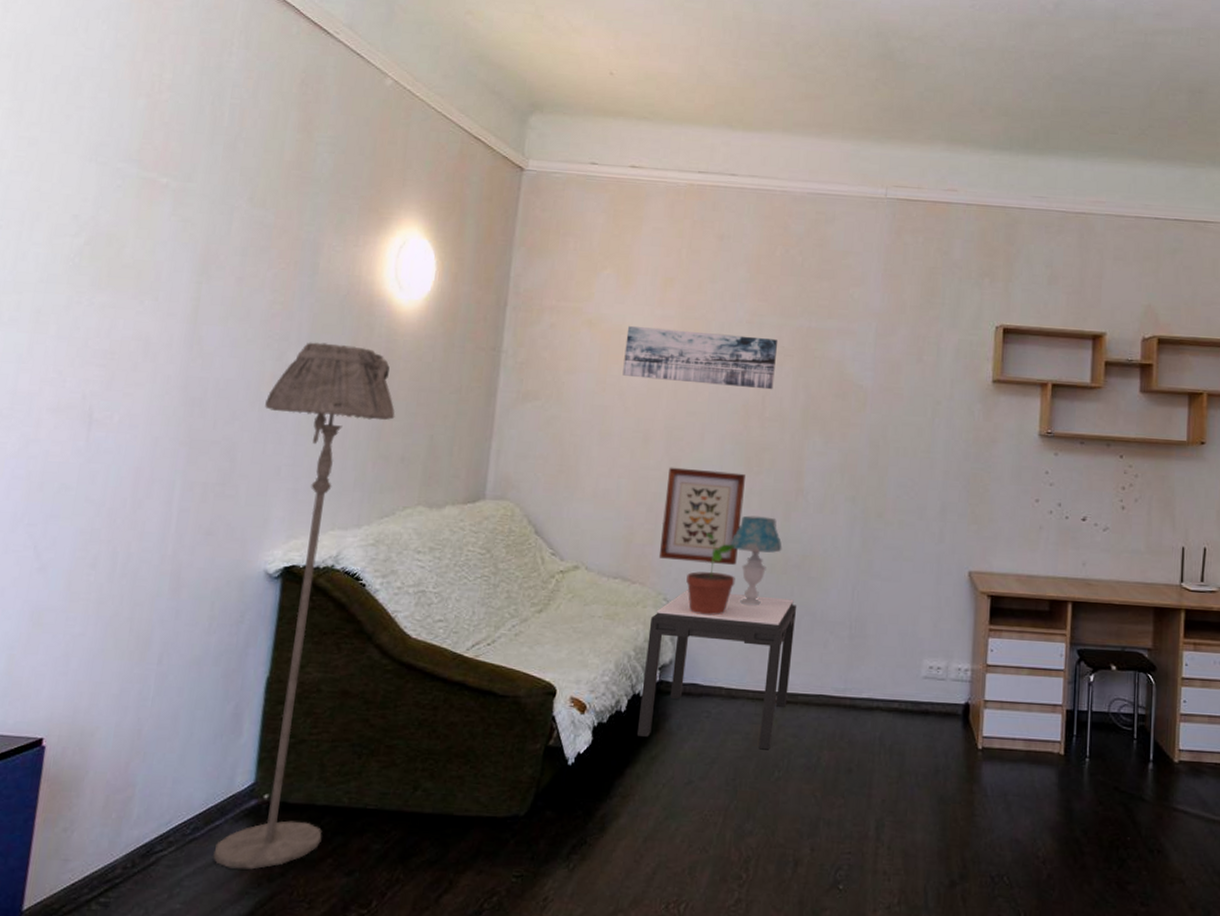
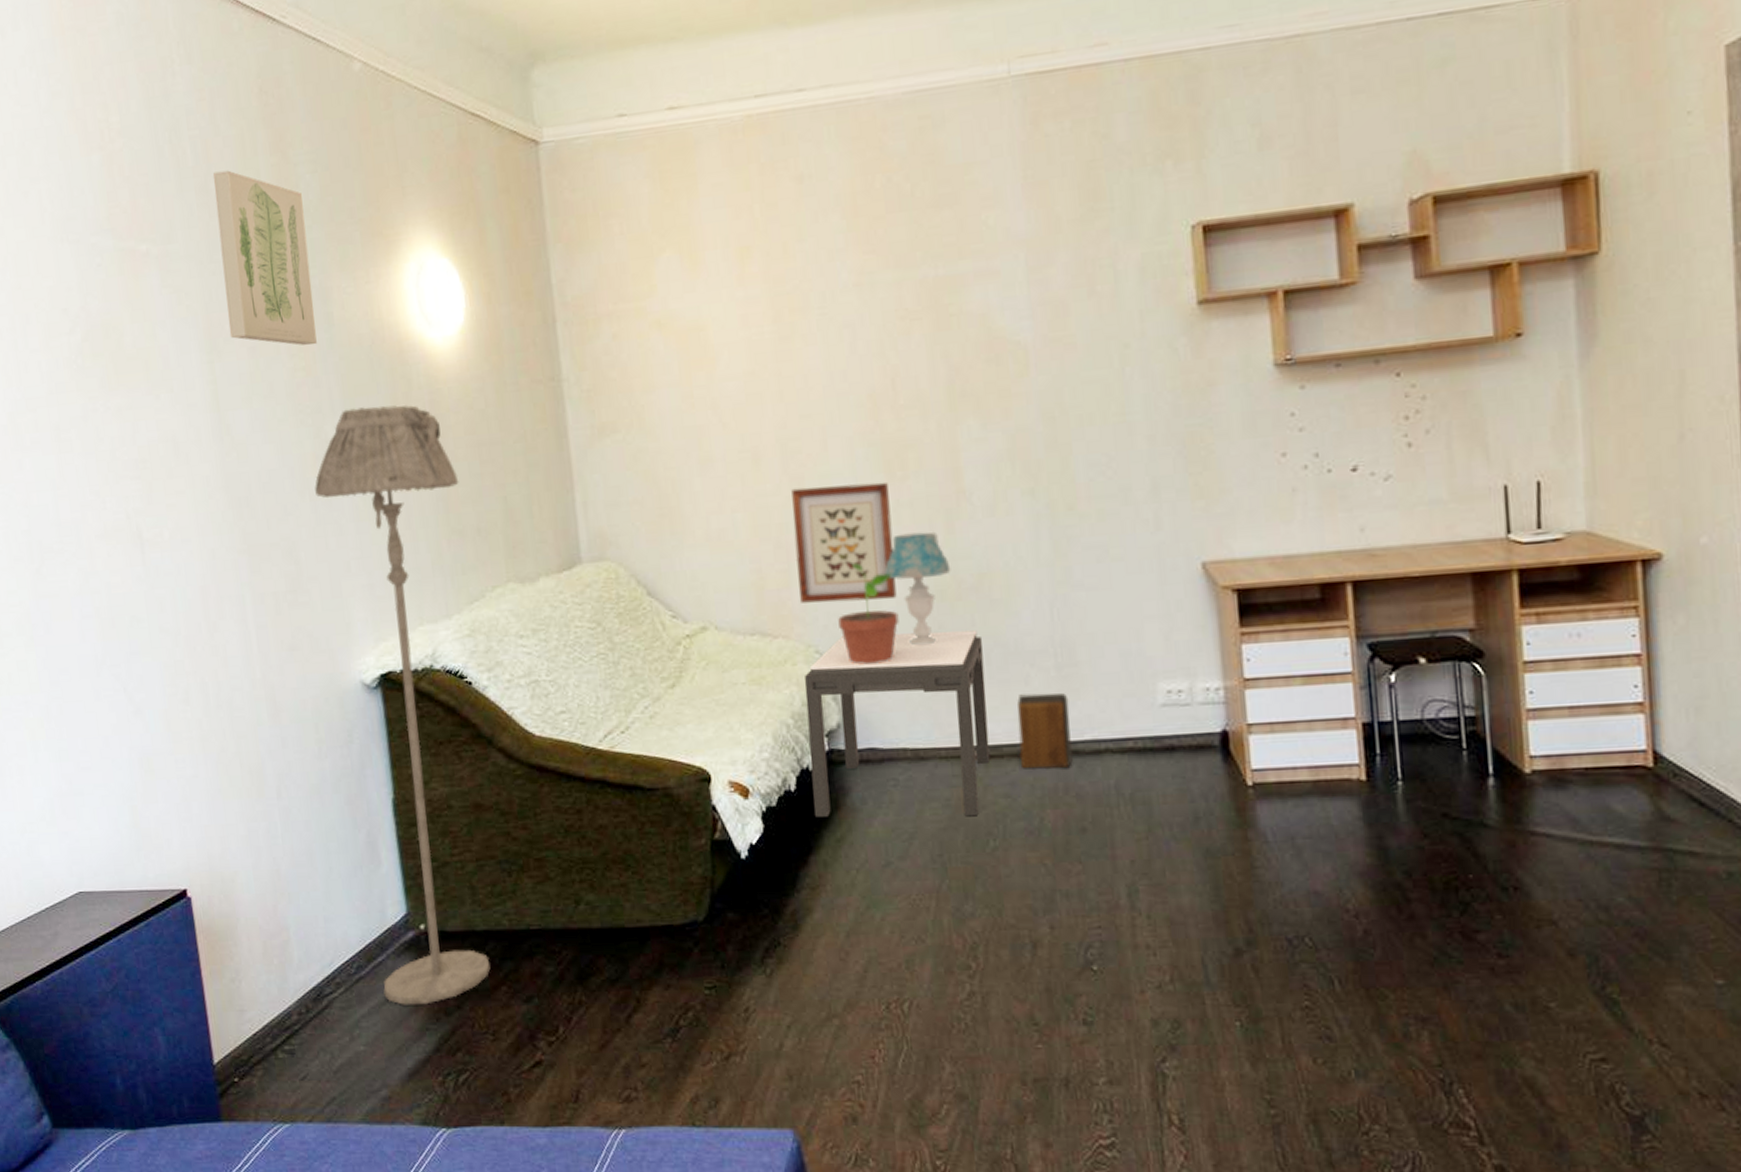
wall art: none [222,135,317,286] -> present [213,170,317,346]
wall art: present [622,325,778,390] -> none [705,301,903,384]
speaker: none [808,655,855,718] -> present [1017,693,1073,769]

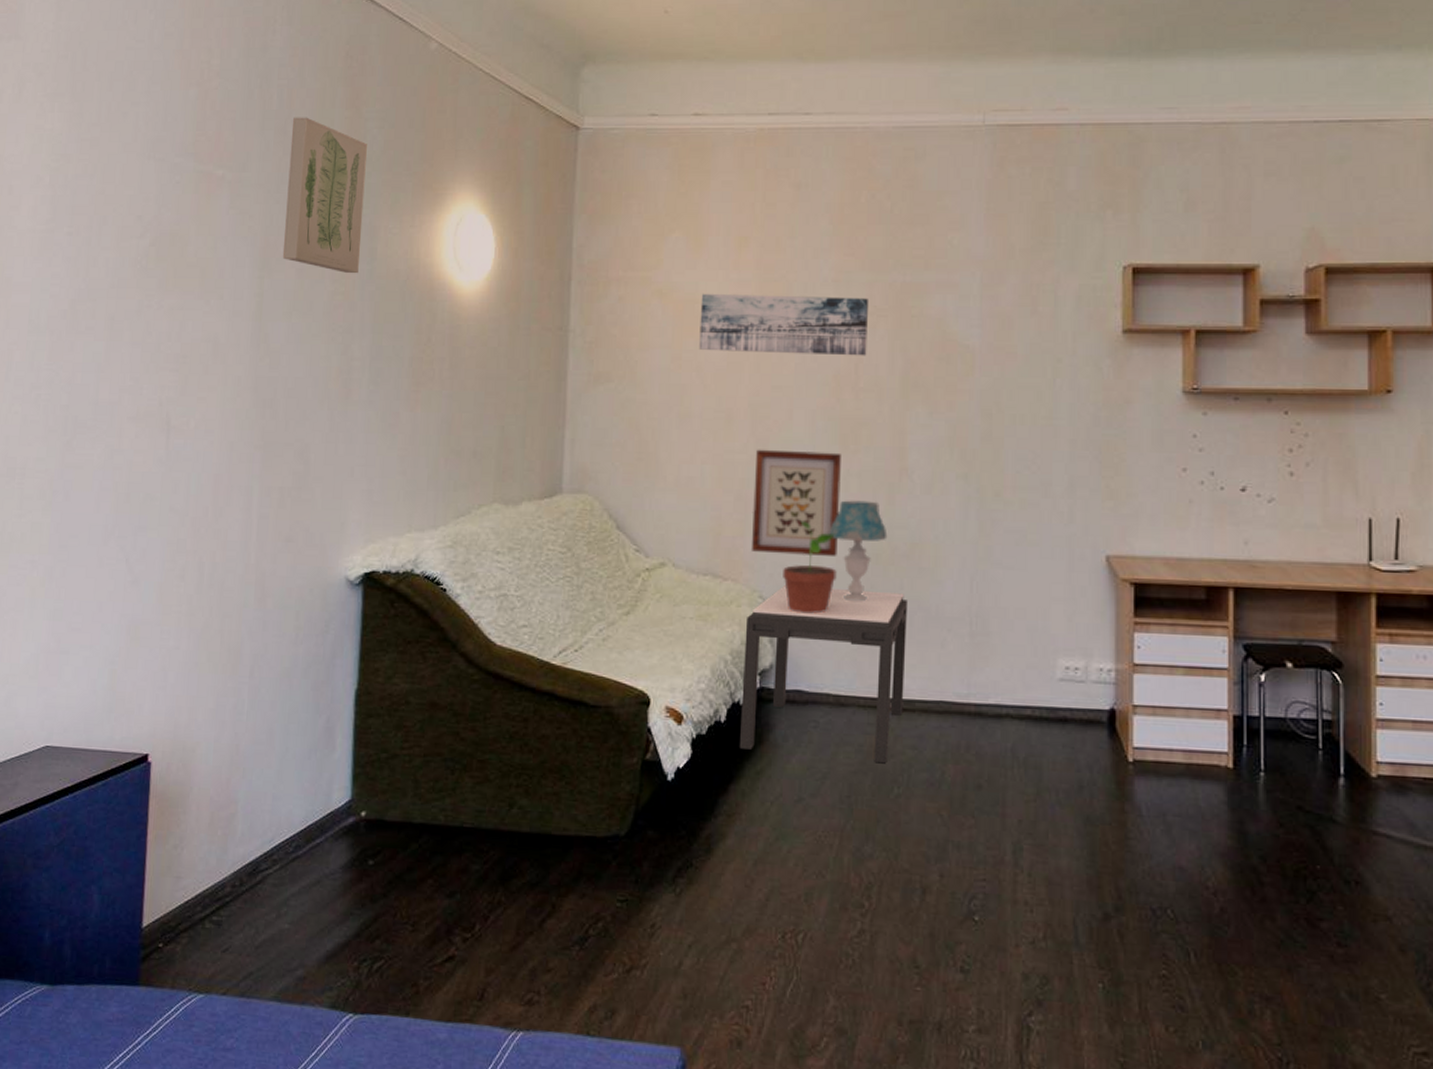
floor lamp: present [315,405,491,1005] -> none [316,333,464,890]
wall art: none [705,301,903,384] -> present [699,293,870,356]
speaker: present [1017,693,1073,769] -> none [927,656,978,727]

